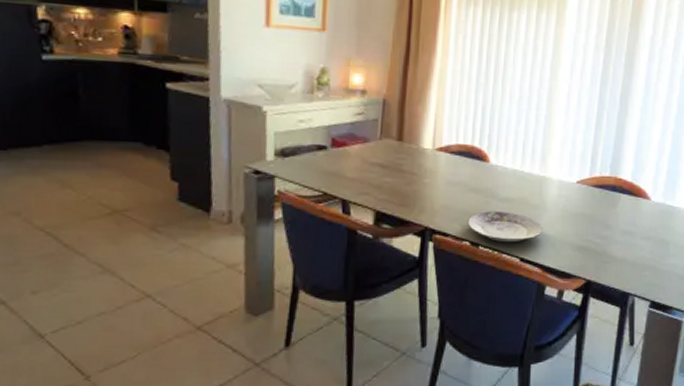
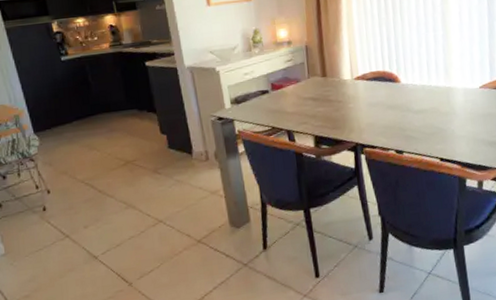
plate: present [467,211,543,243] -> none [390,121,456,147]

